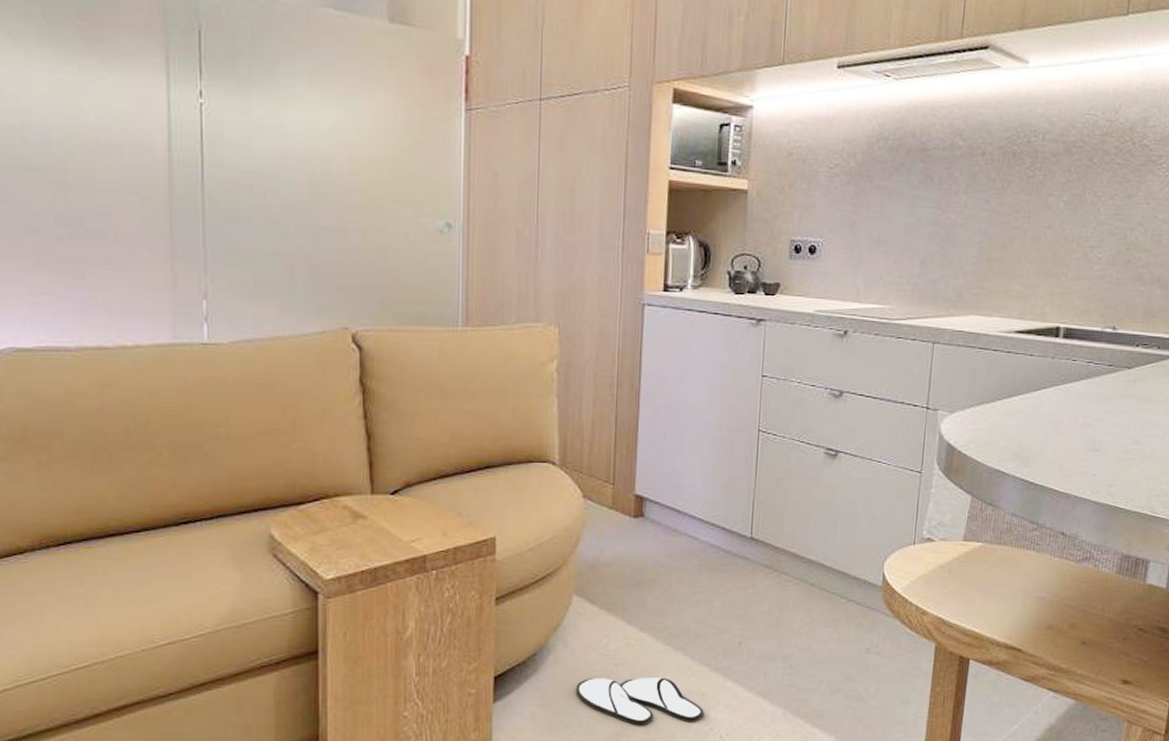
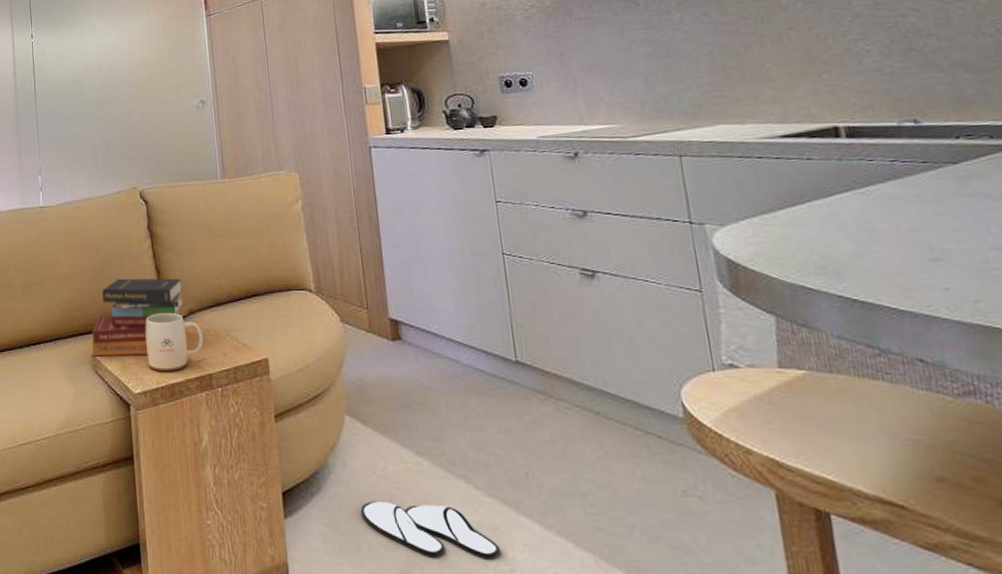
books: none [271,442,399,536] -> present [92,278,185,355]
mug: none [345,485,419,554] -> present [145,312,203,372]

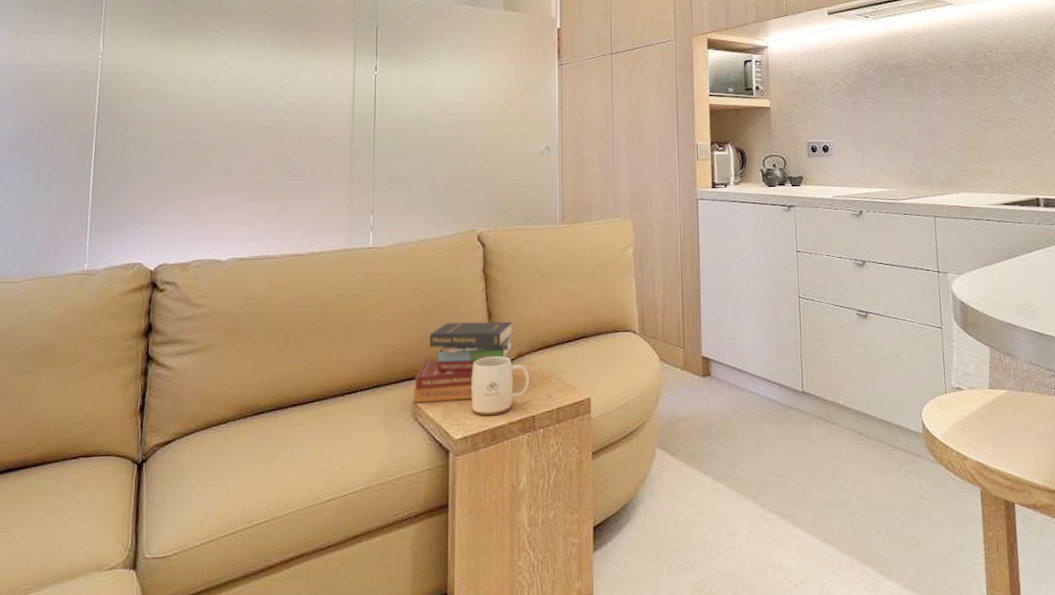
slippers: present [360,501,501,560] -> none [663,525,778,574]

